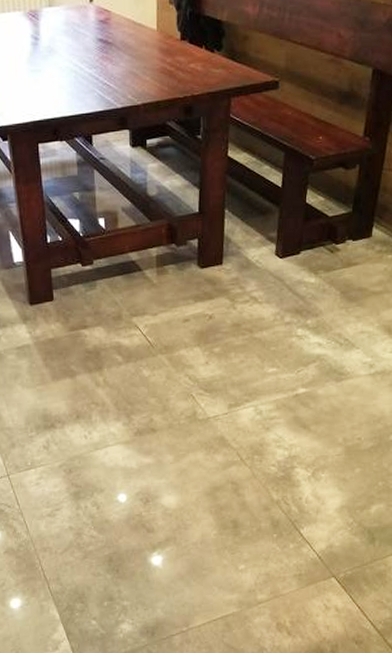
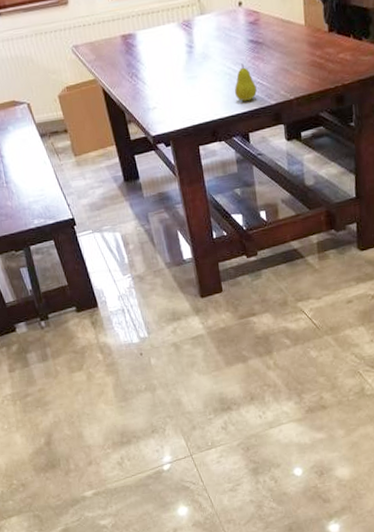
fruit: none [79,62,103,101] -> present [234,63,257,101]

